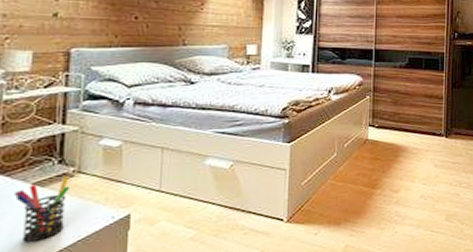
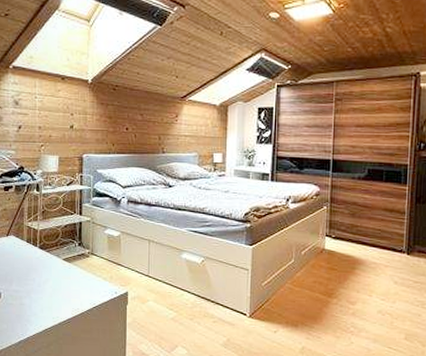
pen holder: present [13,176,71,242] -> none [52,256,87,303]

